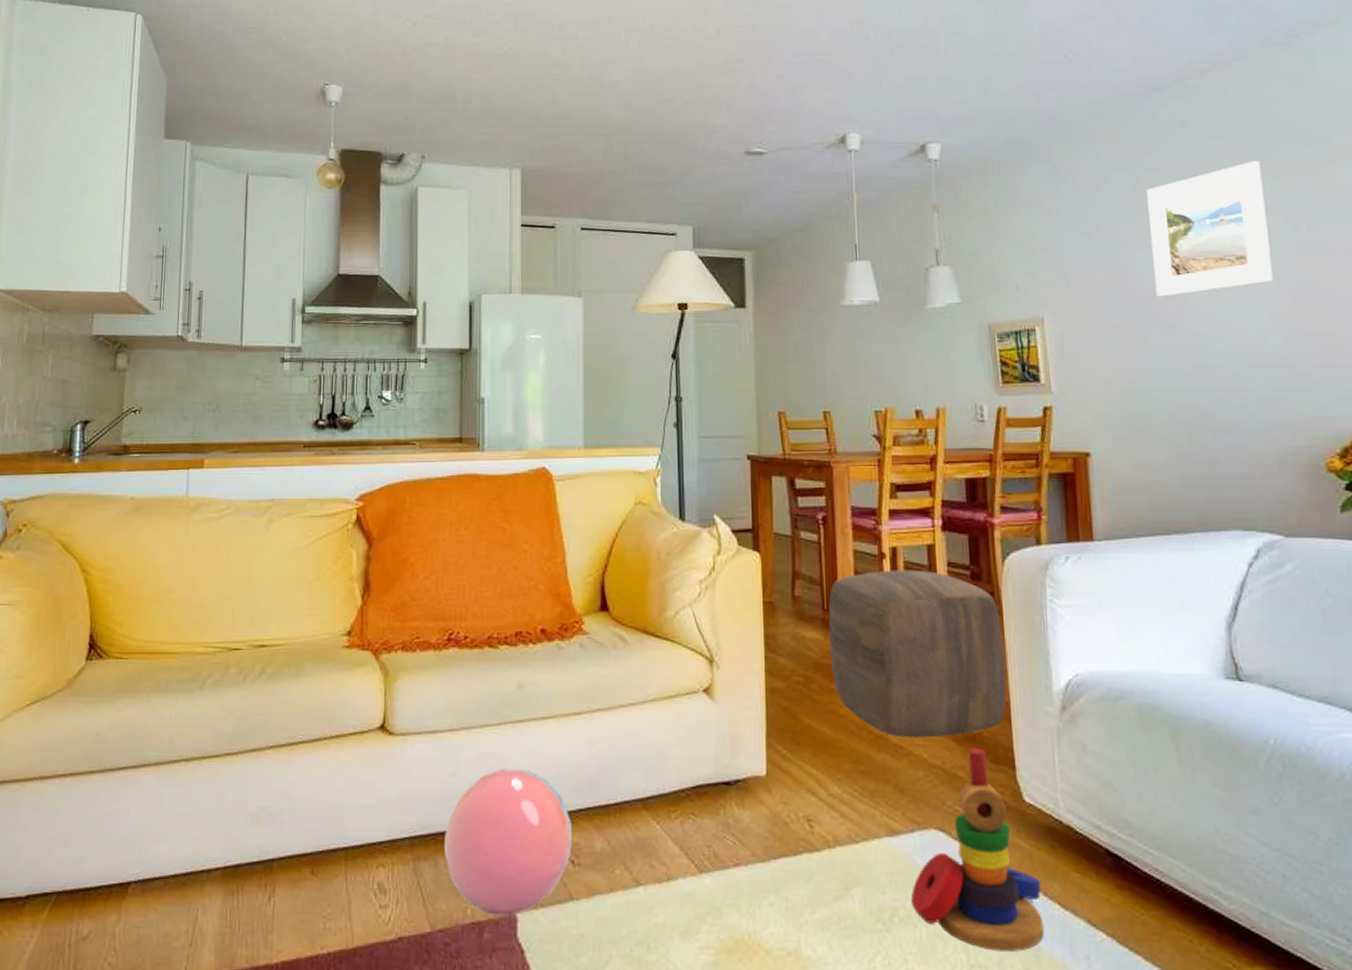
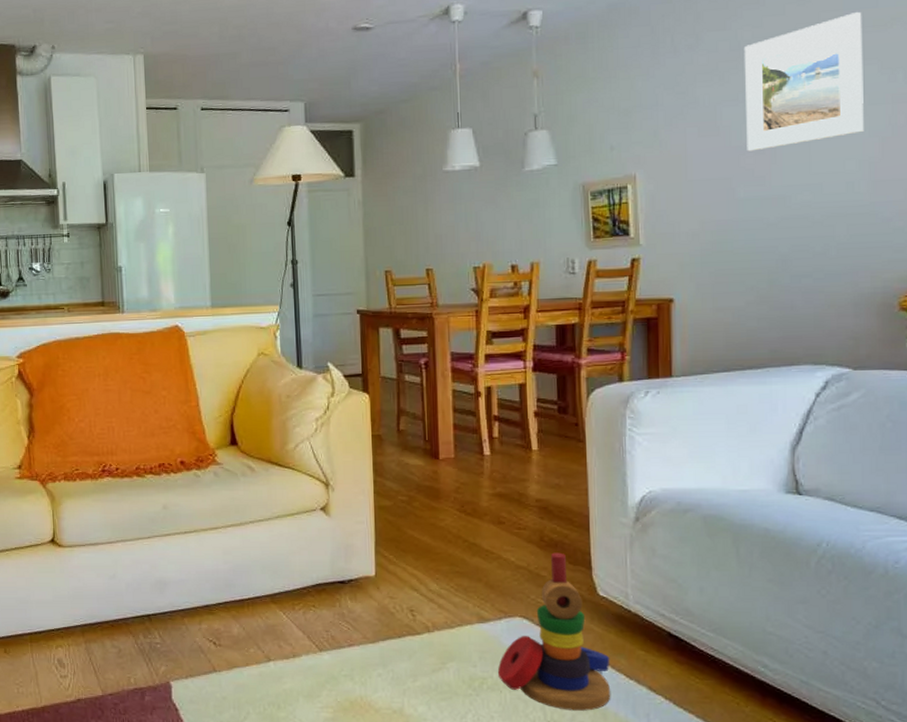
ball: present [443,769,572,915] -> none [108,572,213,683]
ottoman: present [828,570,1007,738] -> none [429,405,587,545]

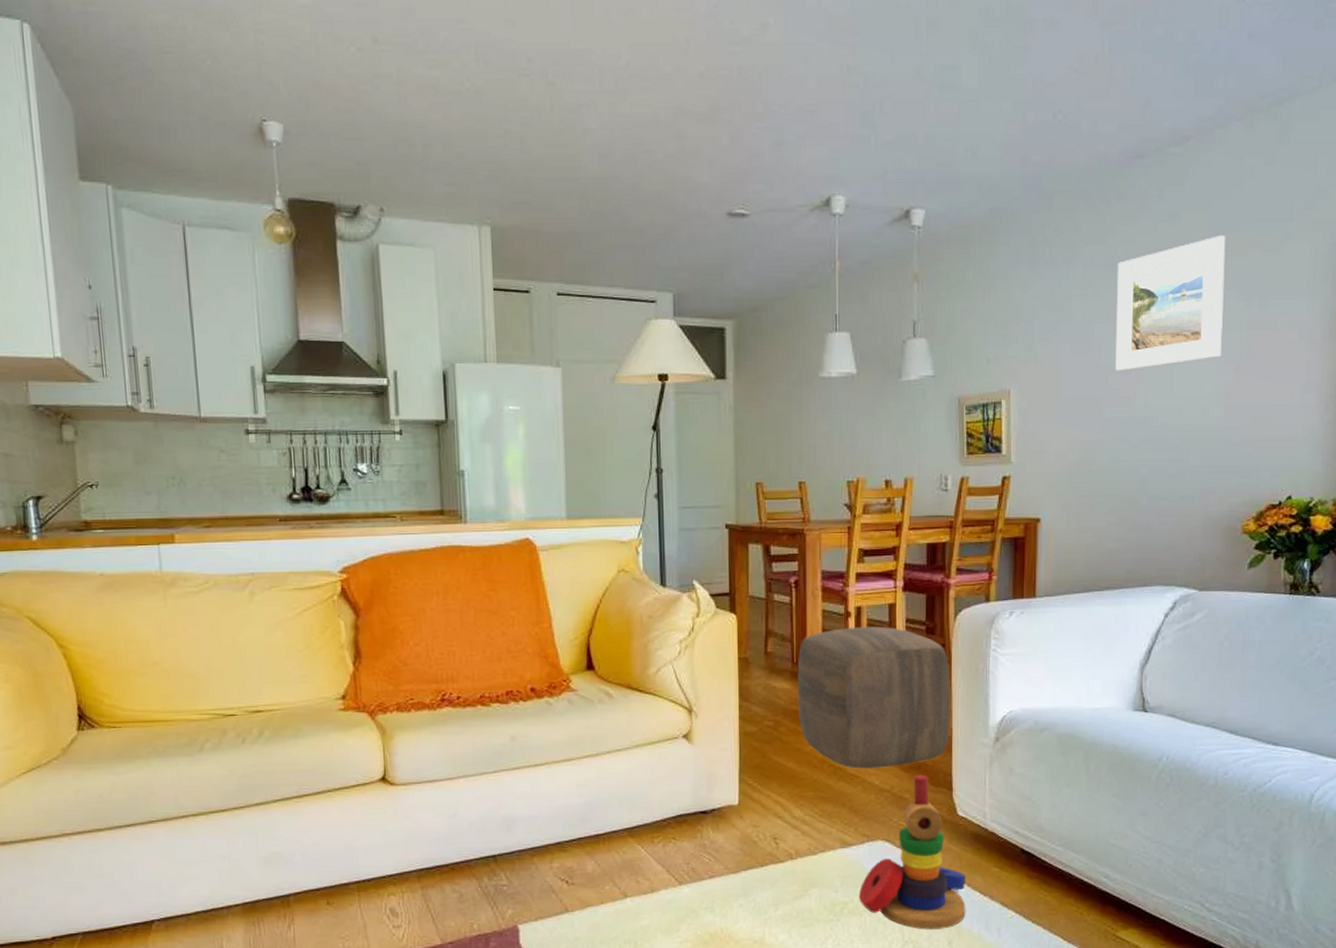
ottoman: none [429,405,587,545] -> present [797,626,950,769]

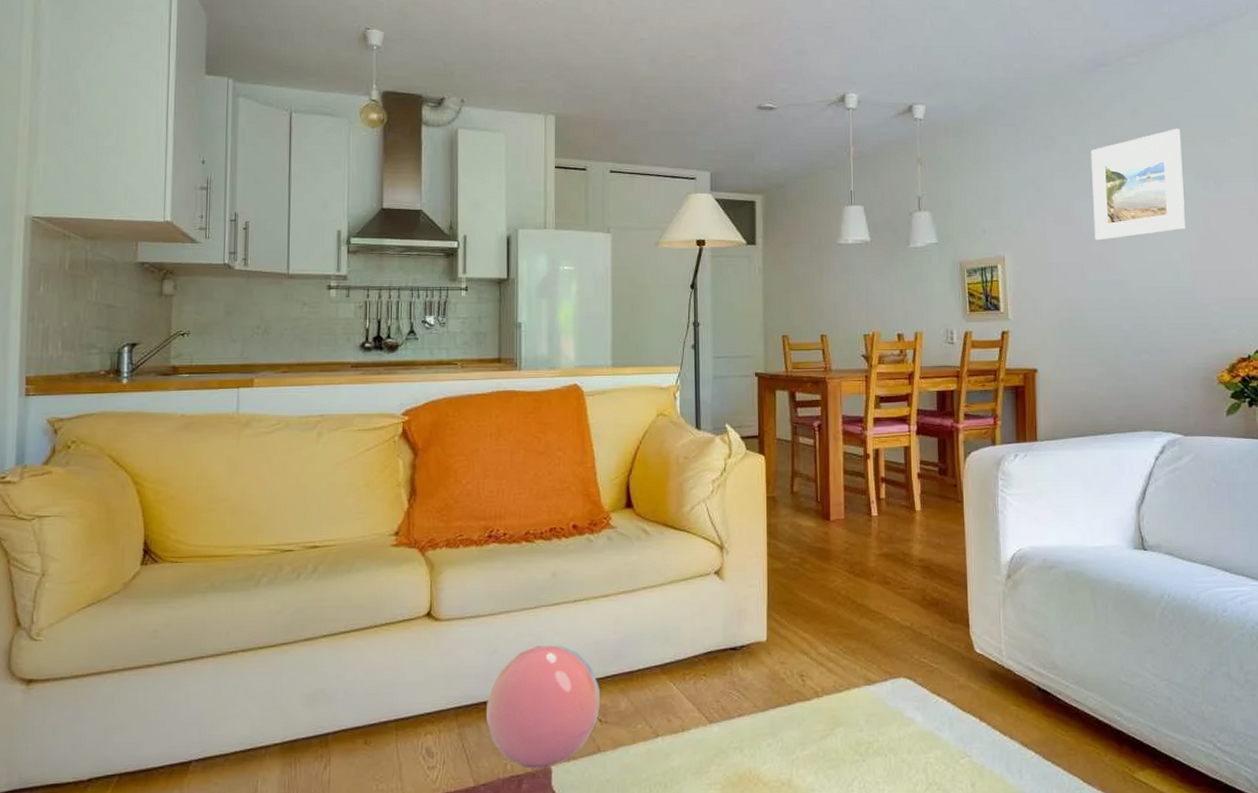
ball: none [448,809,566,928] -> present [485,645,600,769]
ottoman: present [797,626,950,769] -> none [821,467,964,606]
stacking toy: present [858,774,967,930] -> none [883,611,988,771]

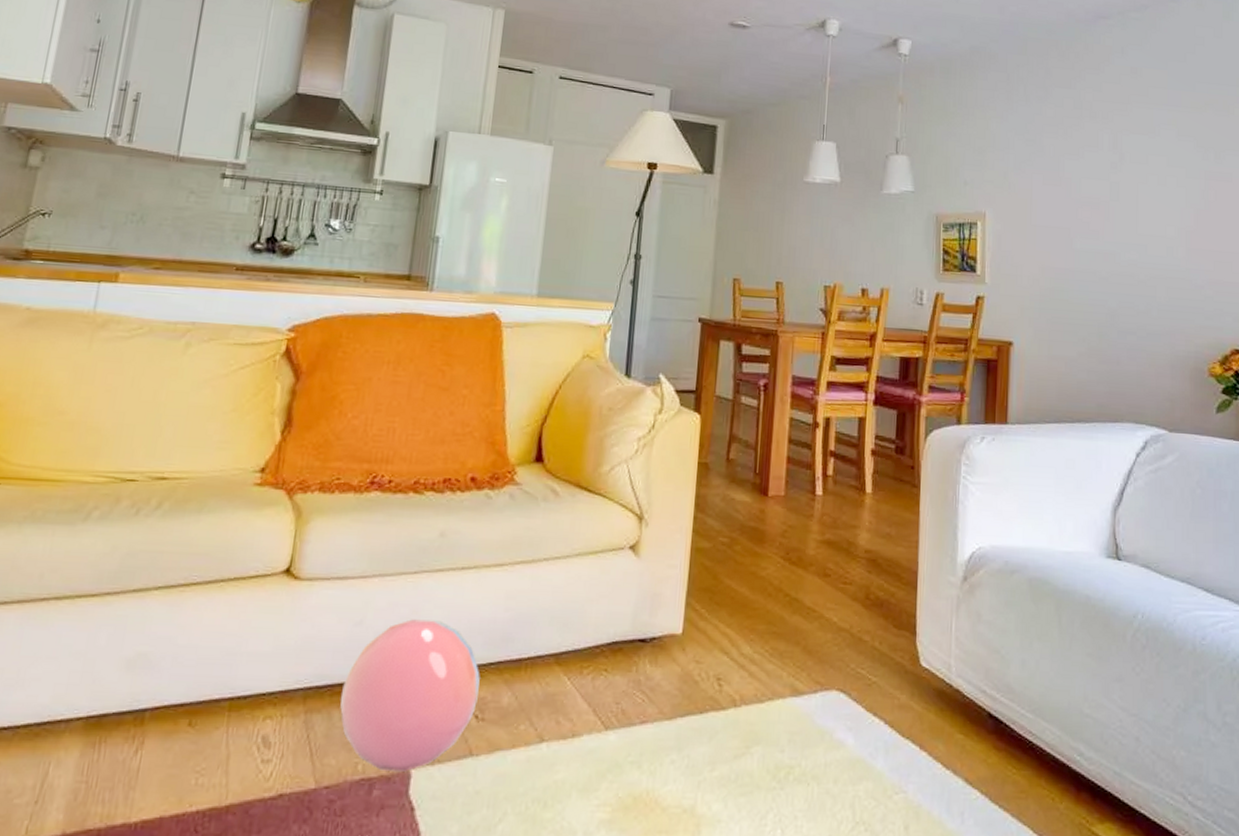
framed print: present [1090,129,1185,241] -> none [1084,92,1182,206]

